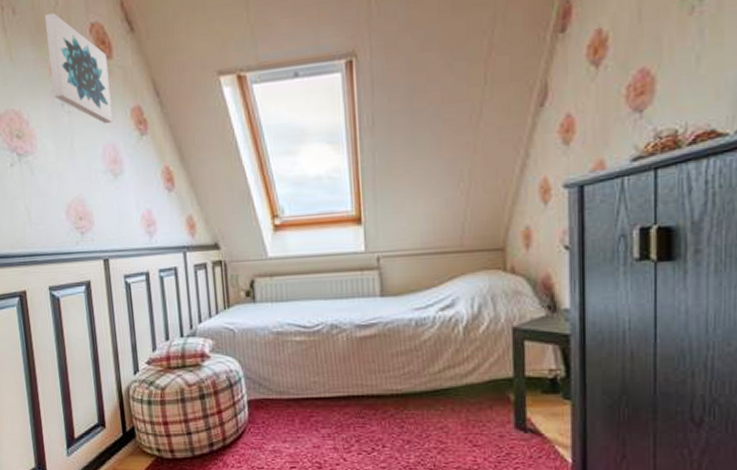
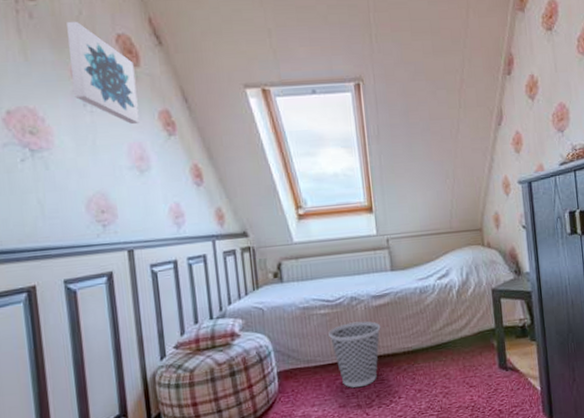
wastebasket: none [304,353,365,428] -> present [328,321,381,388]

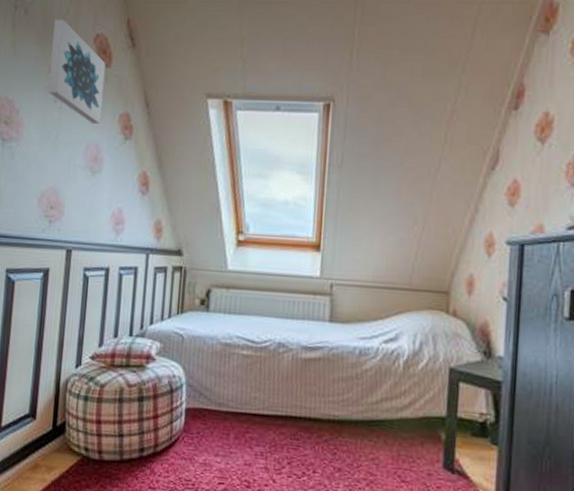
wastebasket: present [328,321,381,388] -> none [247,371,307,448]

